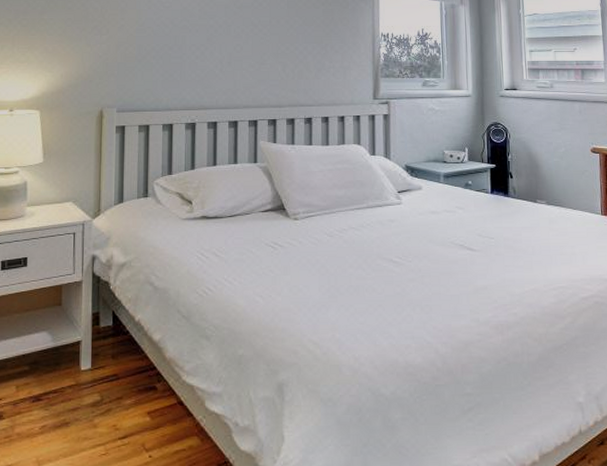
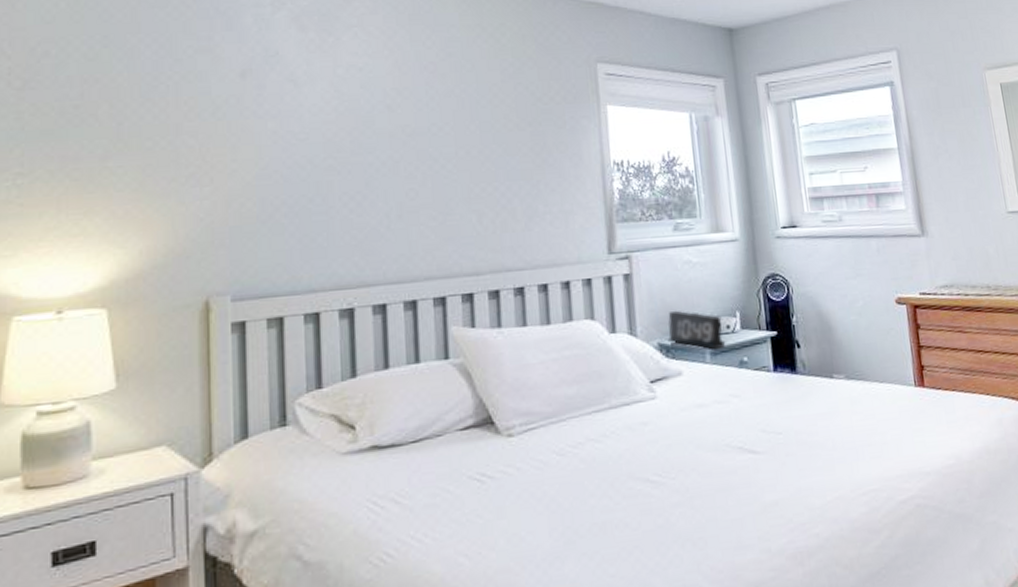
alarm clock: none [413,143,456,174] -> present [667,310,726,350]

